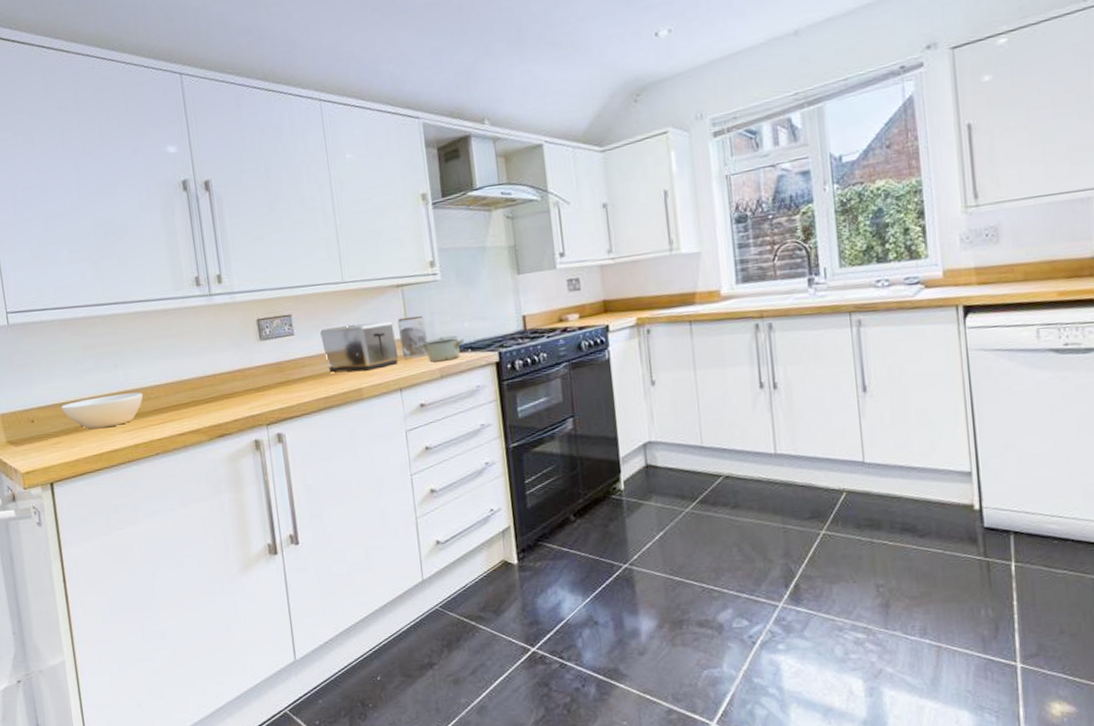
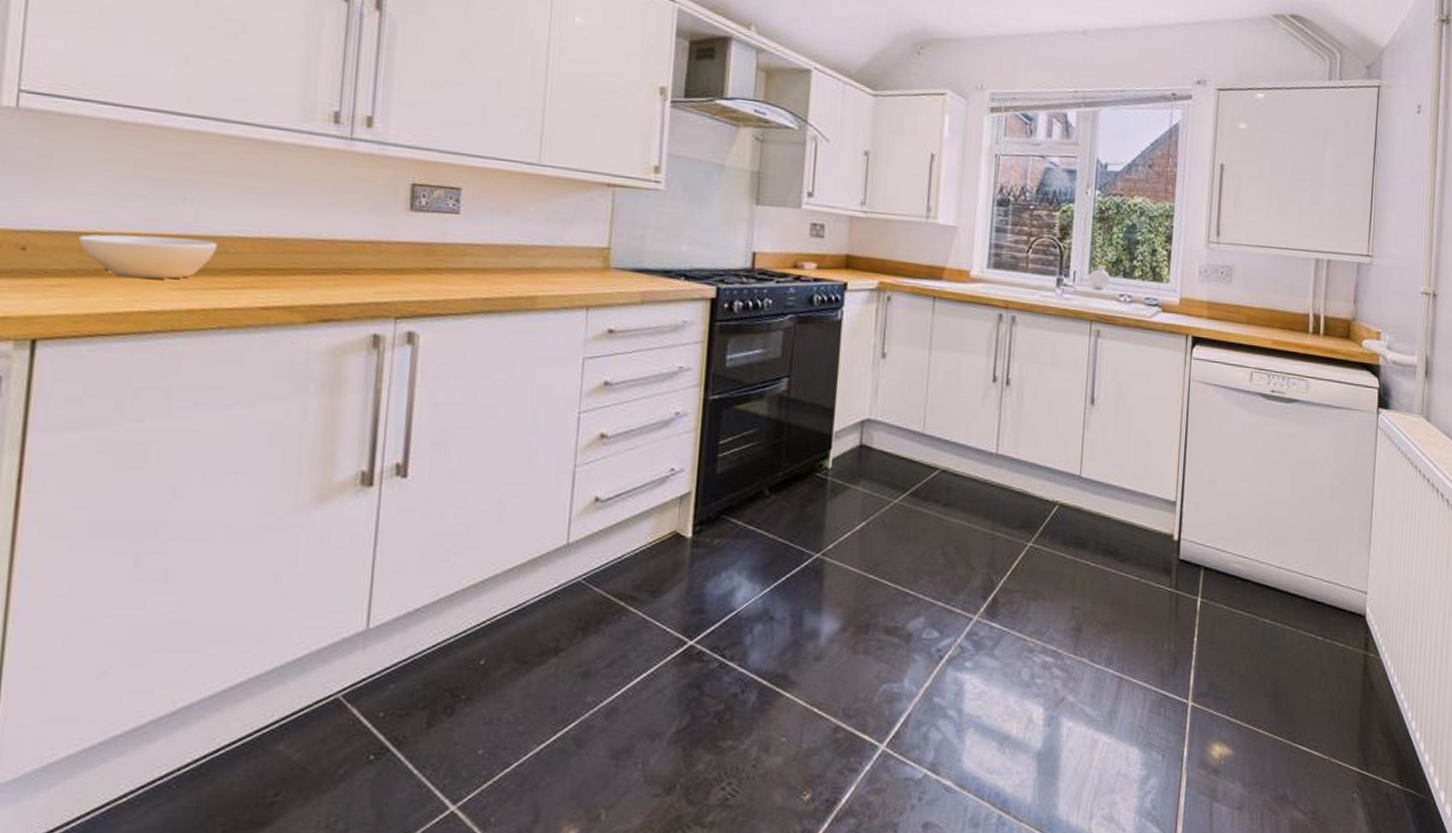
toaster: present [320,322,399,373] -> none [495,215,594,278]
jar: present [397,315,429,360] -> none [598,223,634,276]
saucepan: present [419,335,464,362] -> none [622,254,678,286]
soap dispenser: none [839,244,865,283] -> present [1087,255,1114,291]

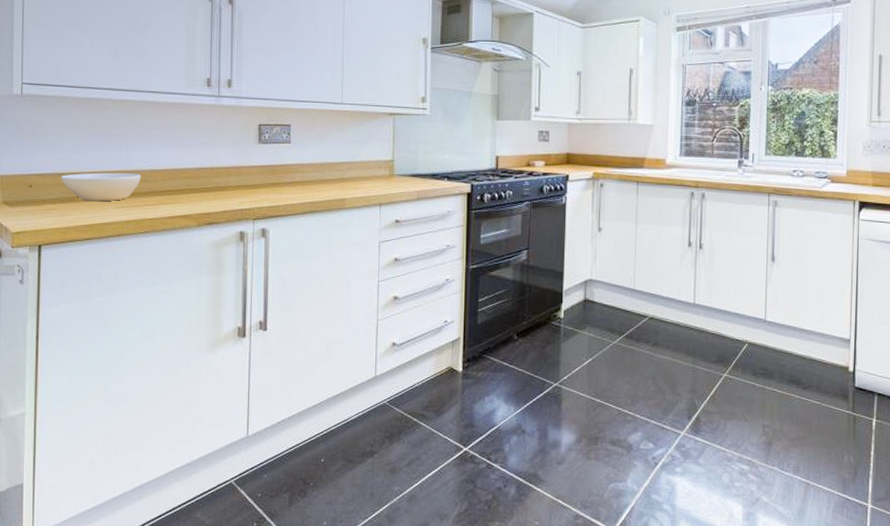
soap dispenser: present [1087,255,1114,291] -> none [764,139,787,169]

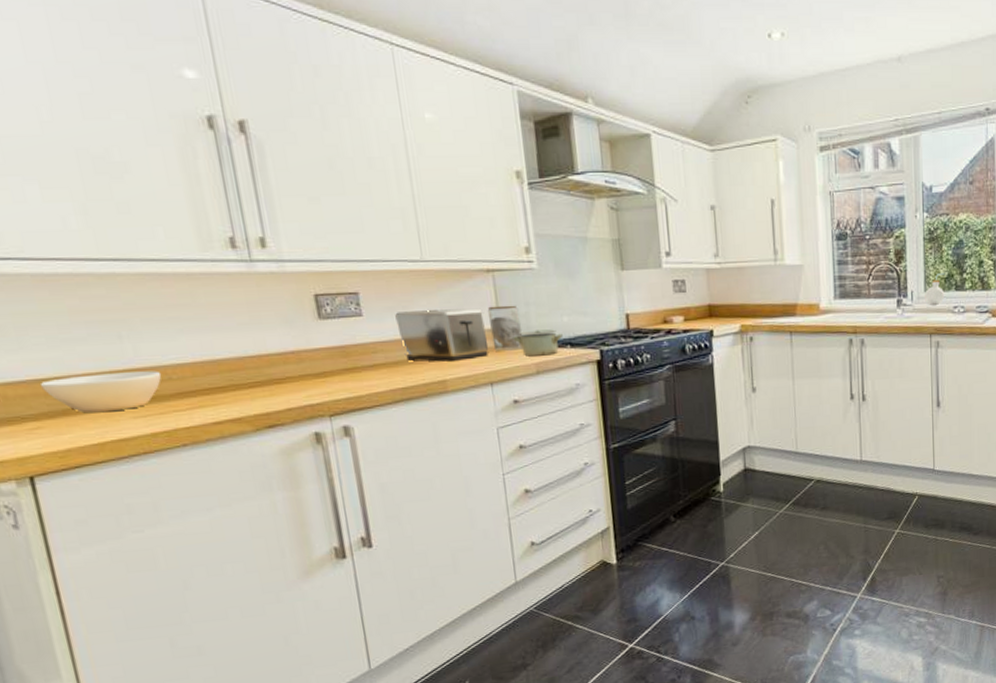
toaster: none [315,142,382,185] -> present [395,309,489,363]
jar: none [385,142,411,180] -> present [487,305,523,352]
saucepan: none [402,164,442,186] -> present [513,329,563,357]
soap dispenser: none [764,139,787,169] -> present [924,272,946,306]

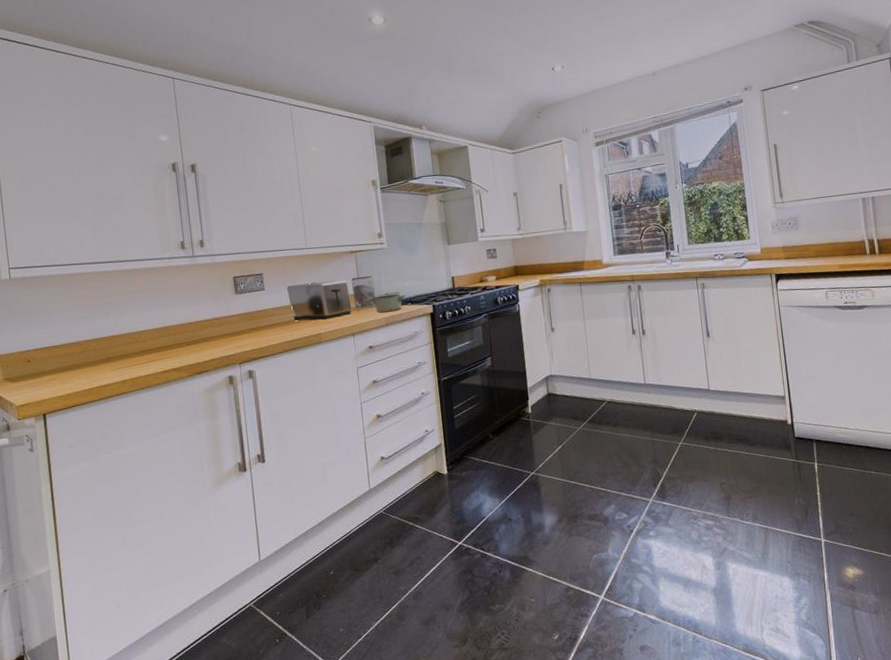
soup bowl: present [39,371,162,414] -> none [56,336,132,368]
soap dispenser: present [924,272,946,306] -> none [688,228,706,256]

